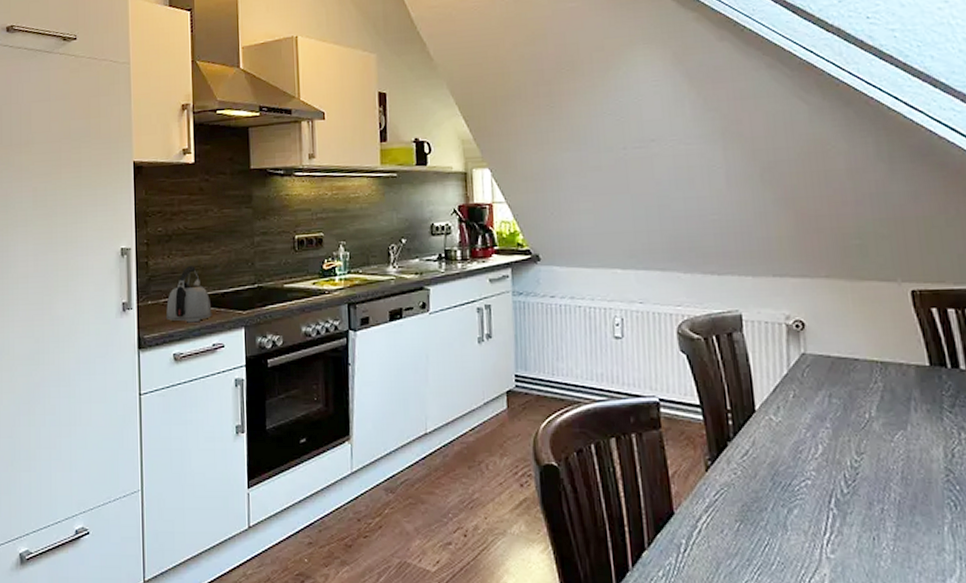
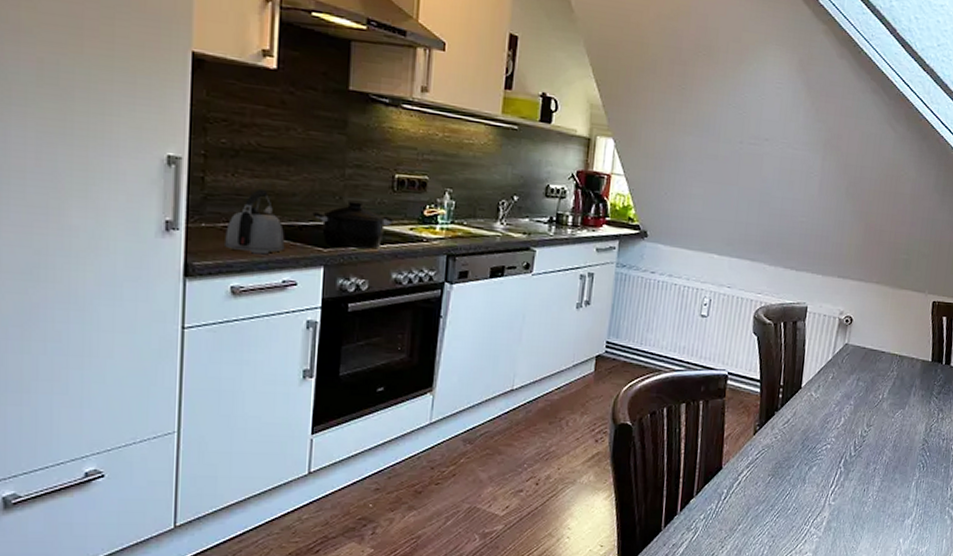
saucepan: none [231,265,299,309] -> present [312,201,395,250]

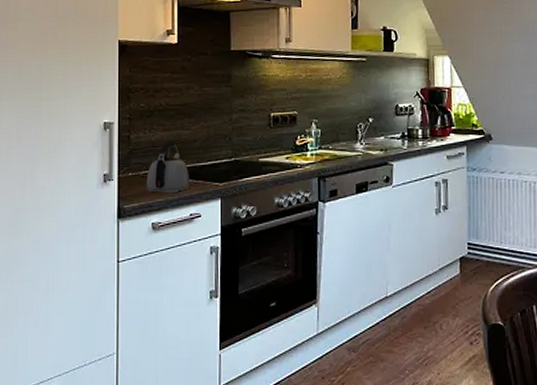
saucepan: present [312,201,395,250] -> none [209,140,273,181]

